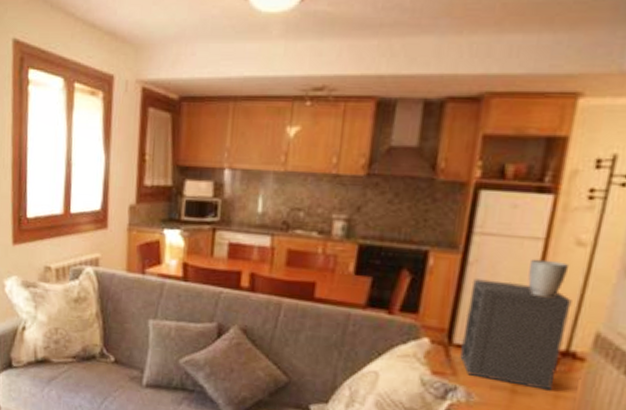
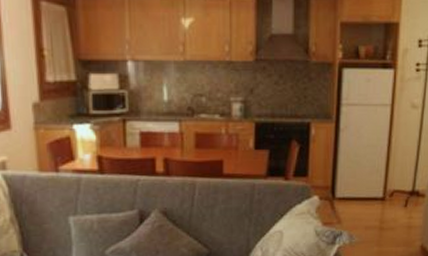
storage cabinet: present [460,279,572,391] -> none [341,141,413,224]
ceramic pot: present [528,258,570,298] -> none [383,121,409,151]

